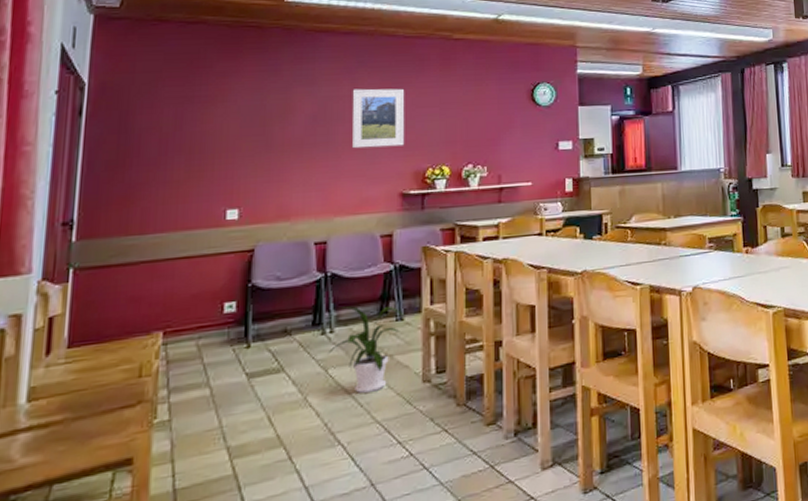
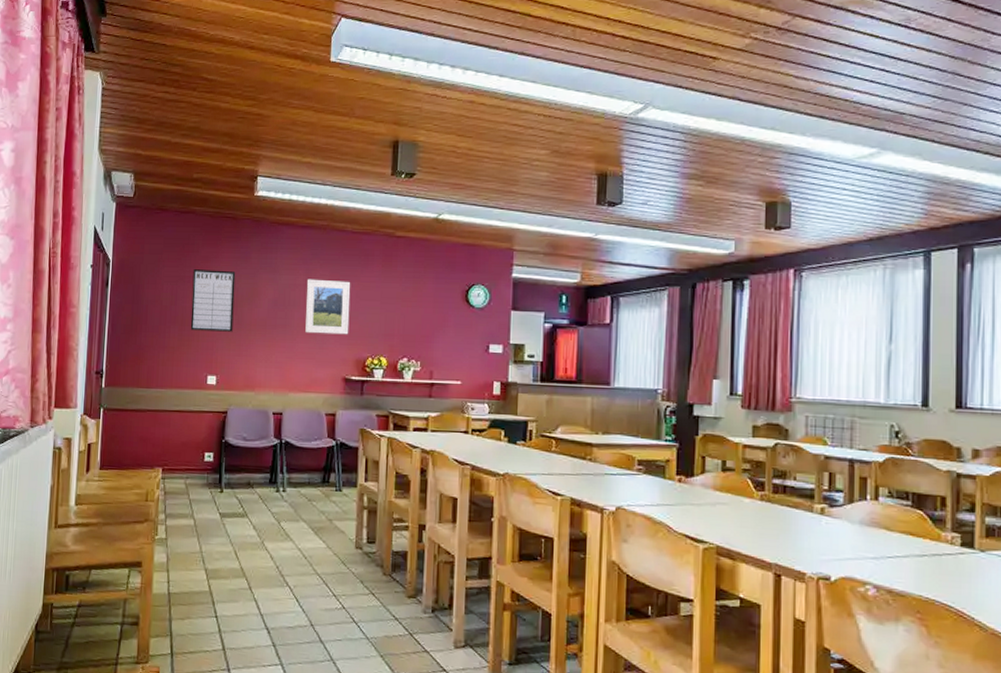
writing board: none [202,86,262,159] -> present [190,269,236,332]
house plant: present [327,306,405,393] -> none [280,471,343,548]

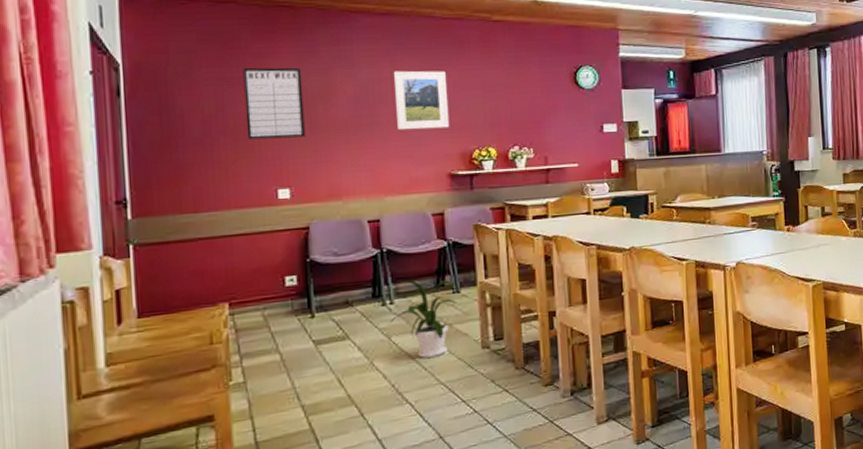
house plant: none [280,471,343,548] -> present [389,279,461,358]

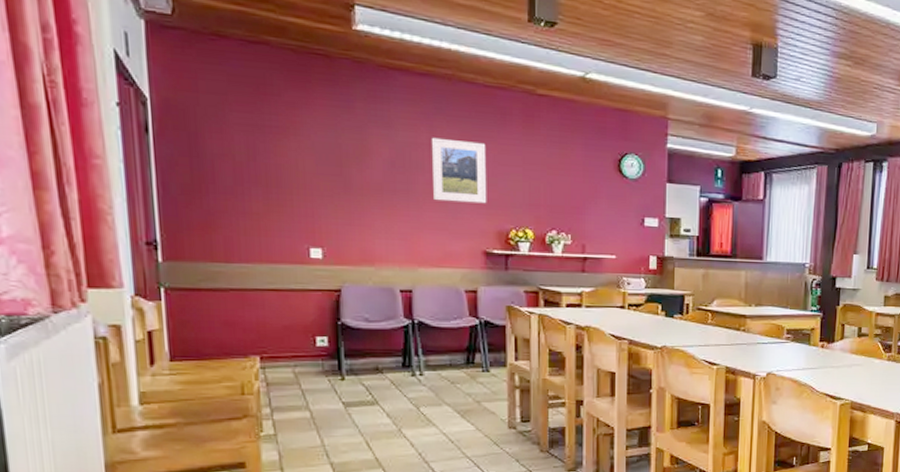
writing board: present [243,67,305,140] -> none [275,117,339,197]
house plant: present [389,279,461,358] -> none [418,353,491,431]

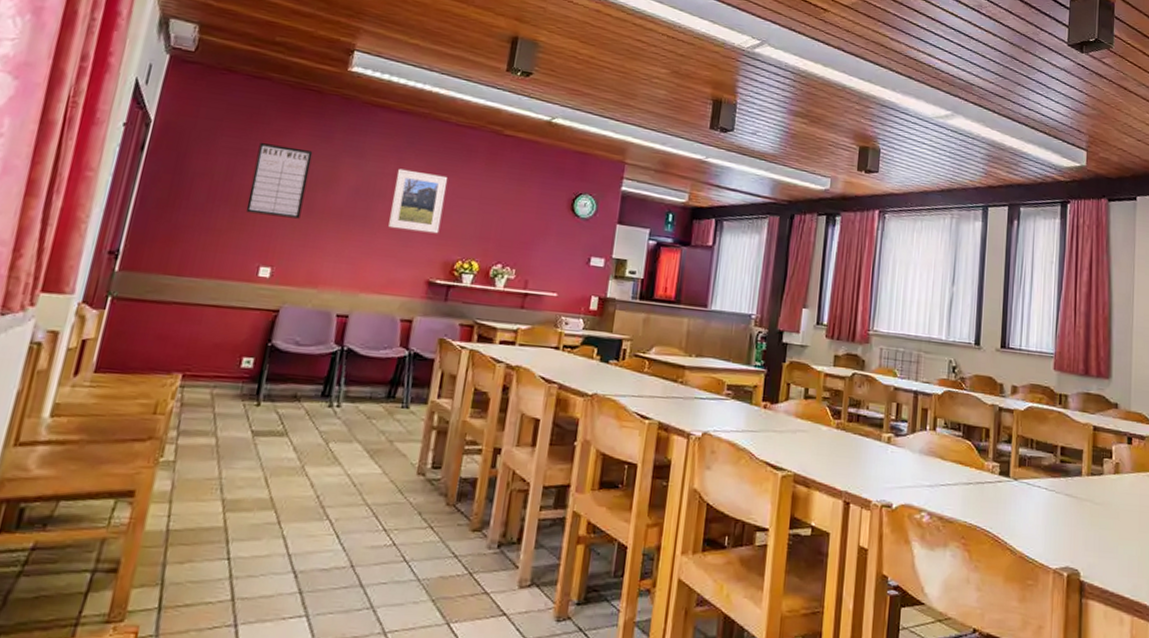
writing board: none [275,117,339,197] -> present [245,143,313,219]

